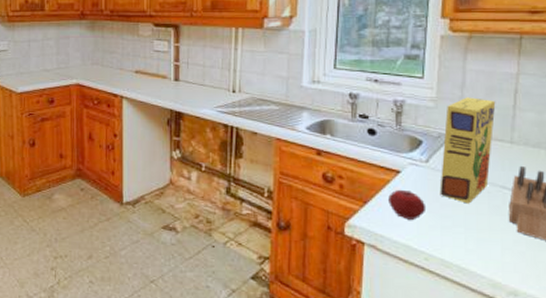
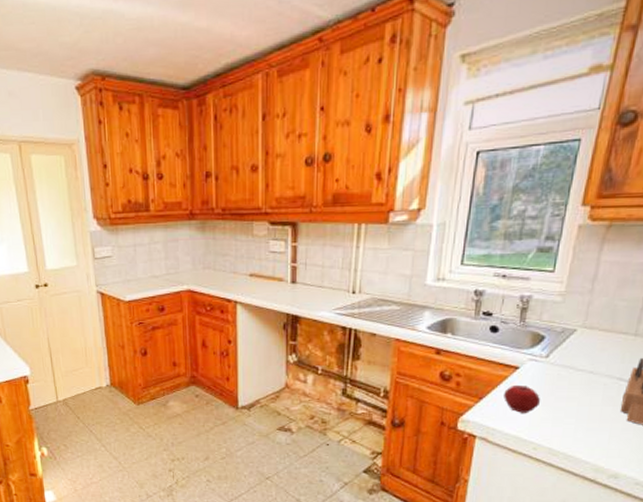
cereal box: present [439,97,496,204] -> none [556,290,627,396]

